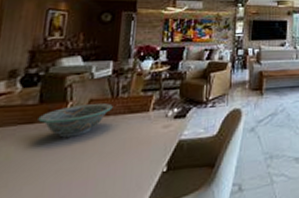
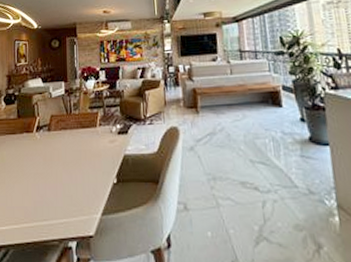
decorative bowl: present [38,102,113,138] -> none [18,118,68,147]

